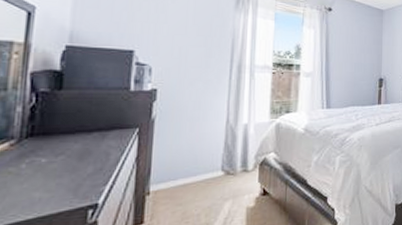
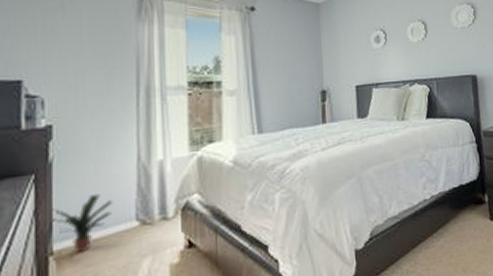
potted plant: none [149,148,204,195] -> present [49,194,114,254]

